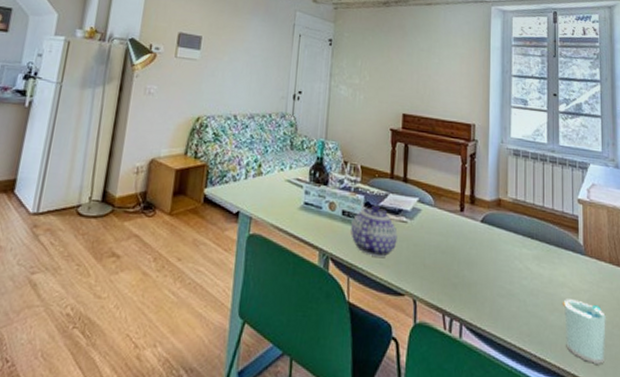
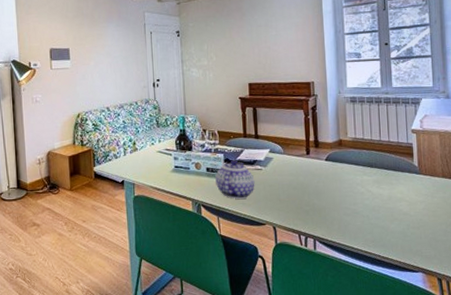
cup: present [562,299,606,364] -> none [400,210,441,256]

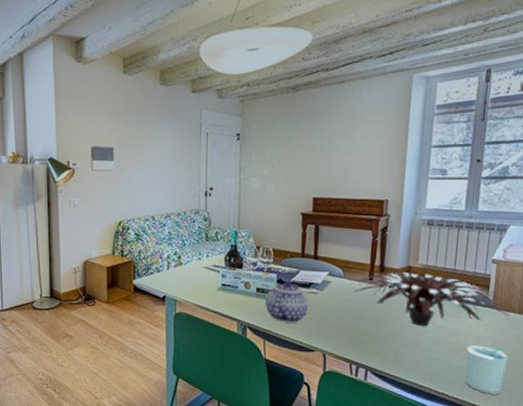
plant: none [293,145,436,195] -> present [353,271,510,327]
cup: none [400,210,441,256] -> present [465,345,508,394]

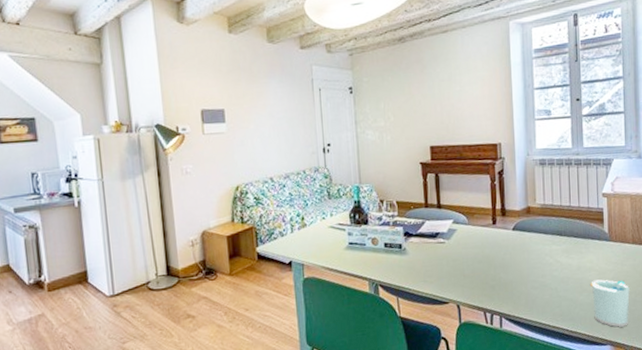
teapot: present [265,281,309,324] -> none [394,233,438,277]
plant: present [353,271,510,327] -> none [479,212,626,266]

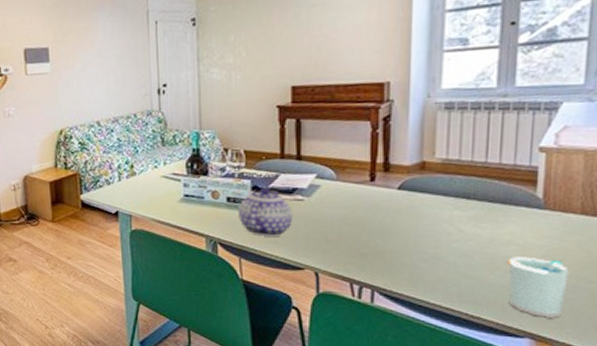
teapot: none [394,233,438,277] -> present [238,187,293,238]

